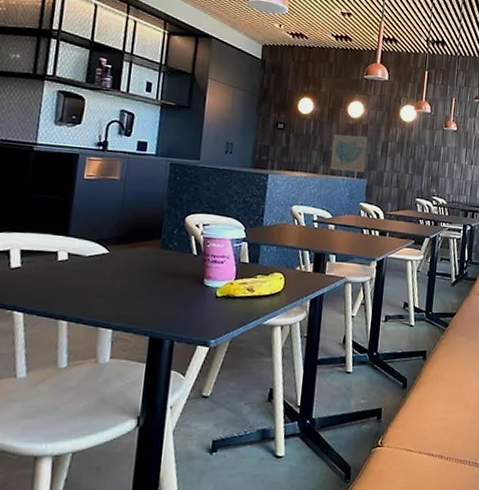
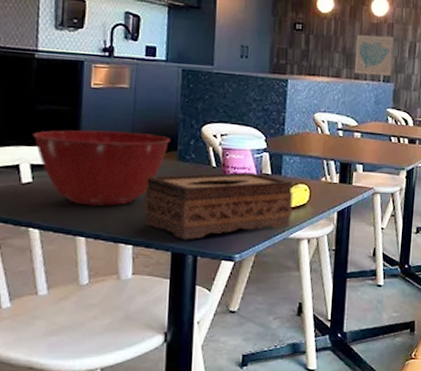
mixing bowl: none [25,217,155,291] -> present [33,130,171,206]
tissue box: none [125,260,269,326] -> present [144,171,294,240]

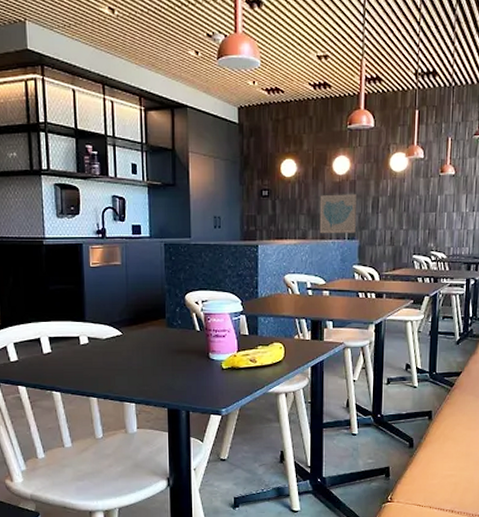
mixing bowl: present [33,130,171,206] -> none [48,304,159,370]
tissue box: present [144,171,294,240] -> none [142,333,270,398]

